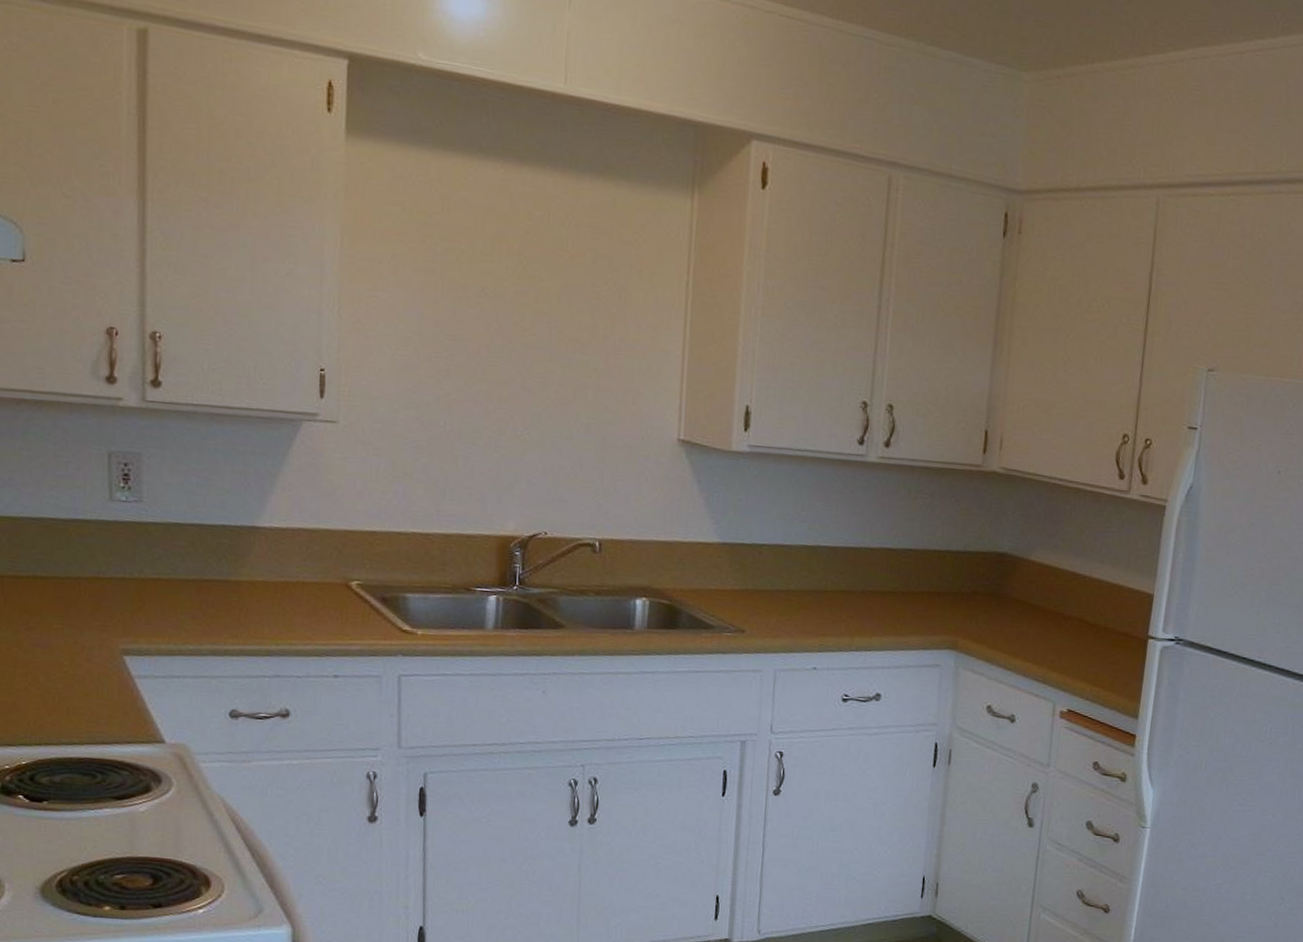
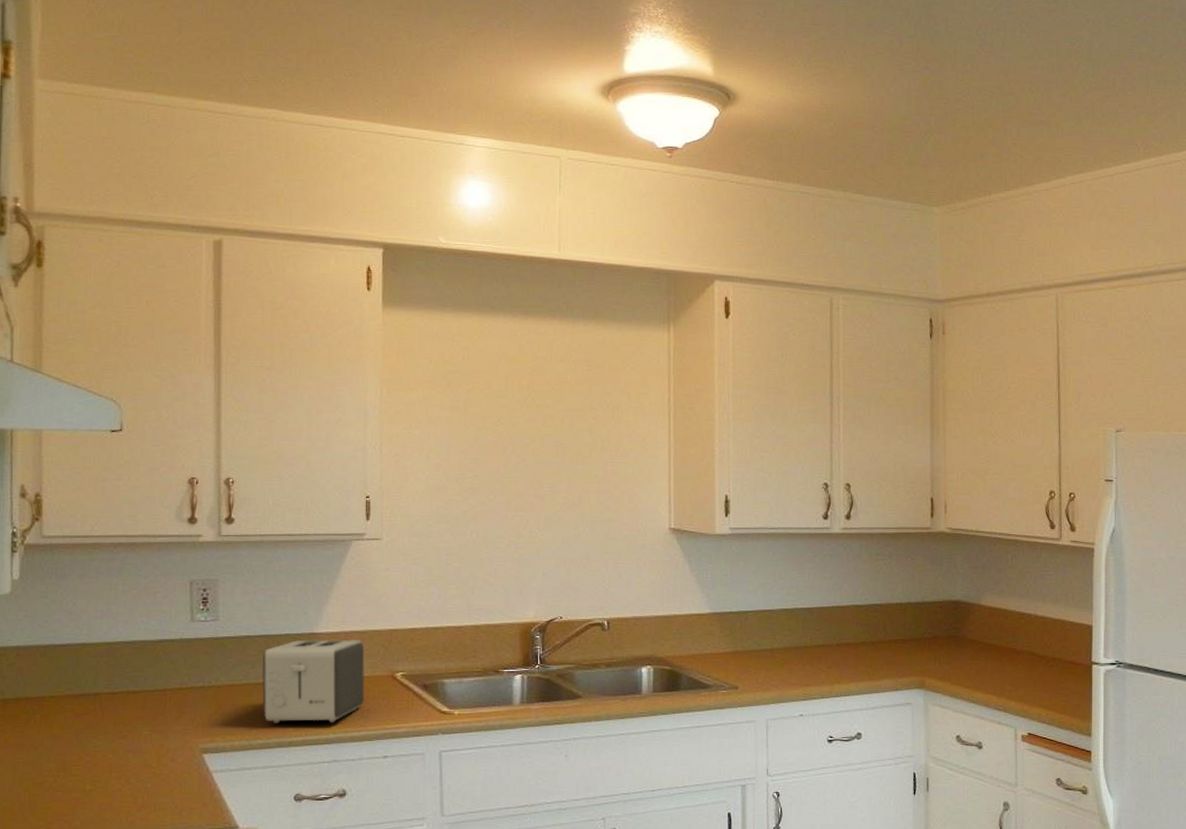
toaster: none [193,533,314,633] -> present [261,639,365,724]

